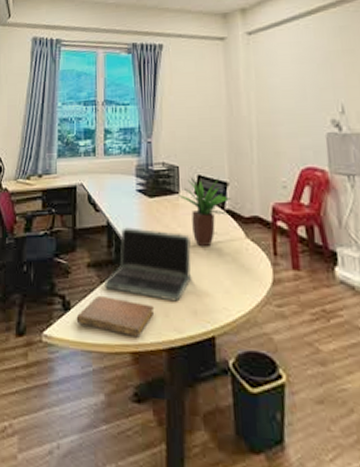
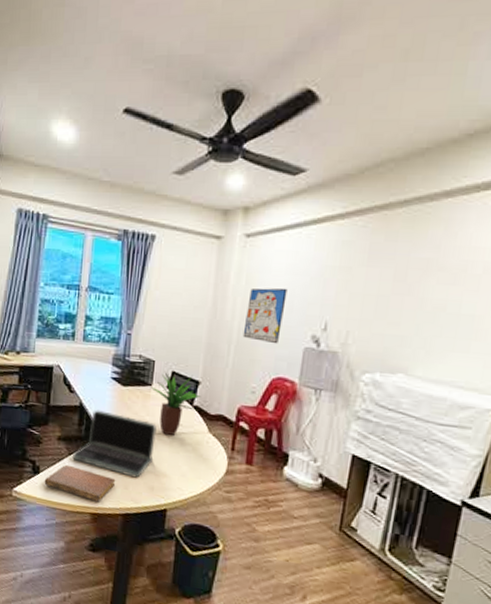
wall art: none [261,77,300,134] -> present [242,288,287,345]

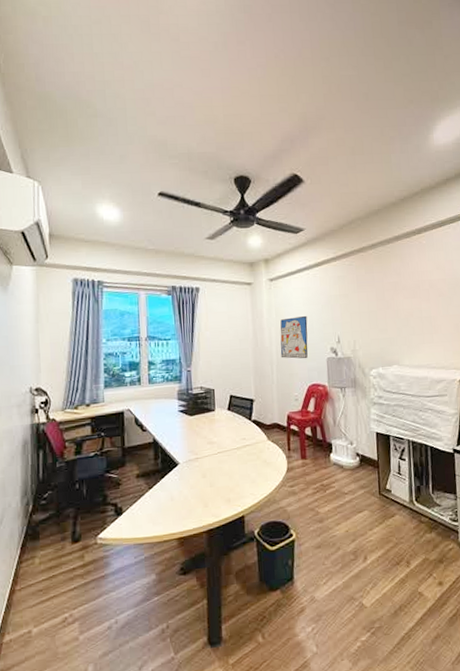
notebook: present [44,464,116,503] -> none [128,498,196,527]
laptop: present [72,410,157,478] -> none [152,441,226,495]
potted plant: present [150,372,201,436] -> none [213,395,257,451]

